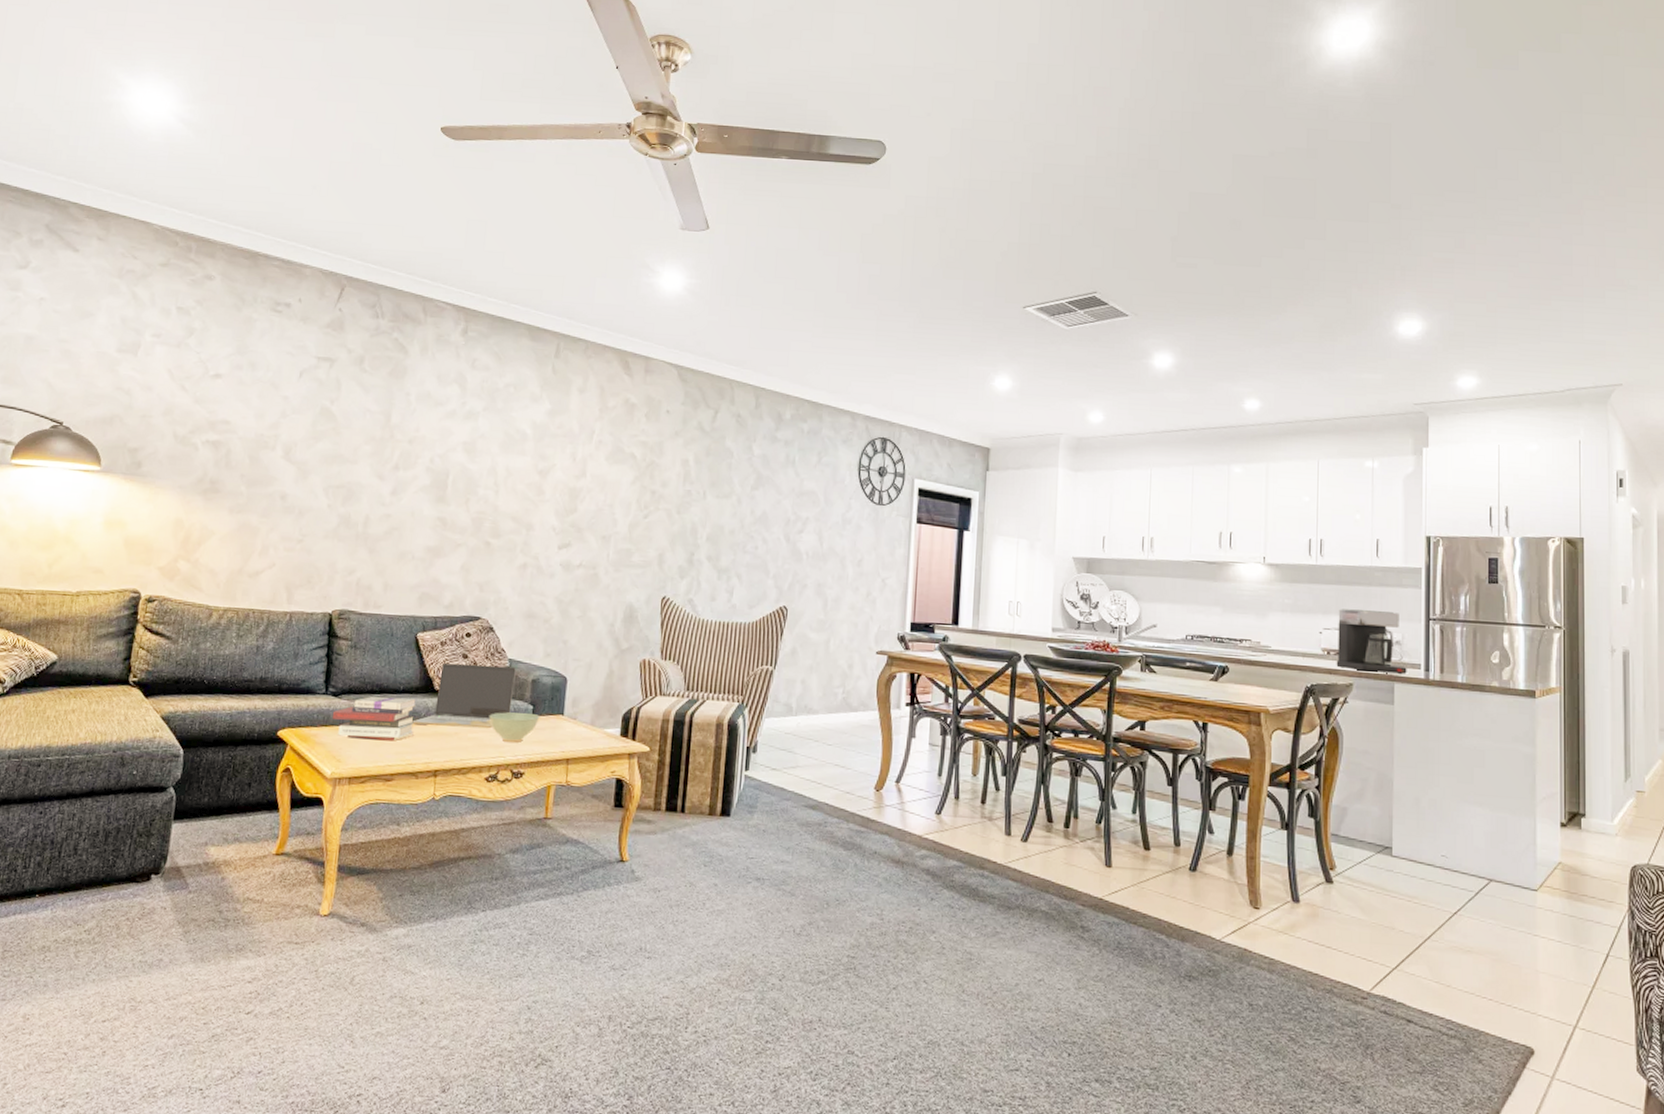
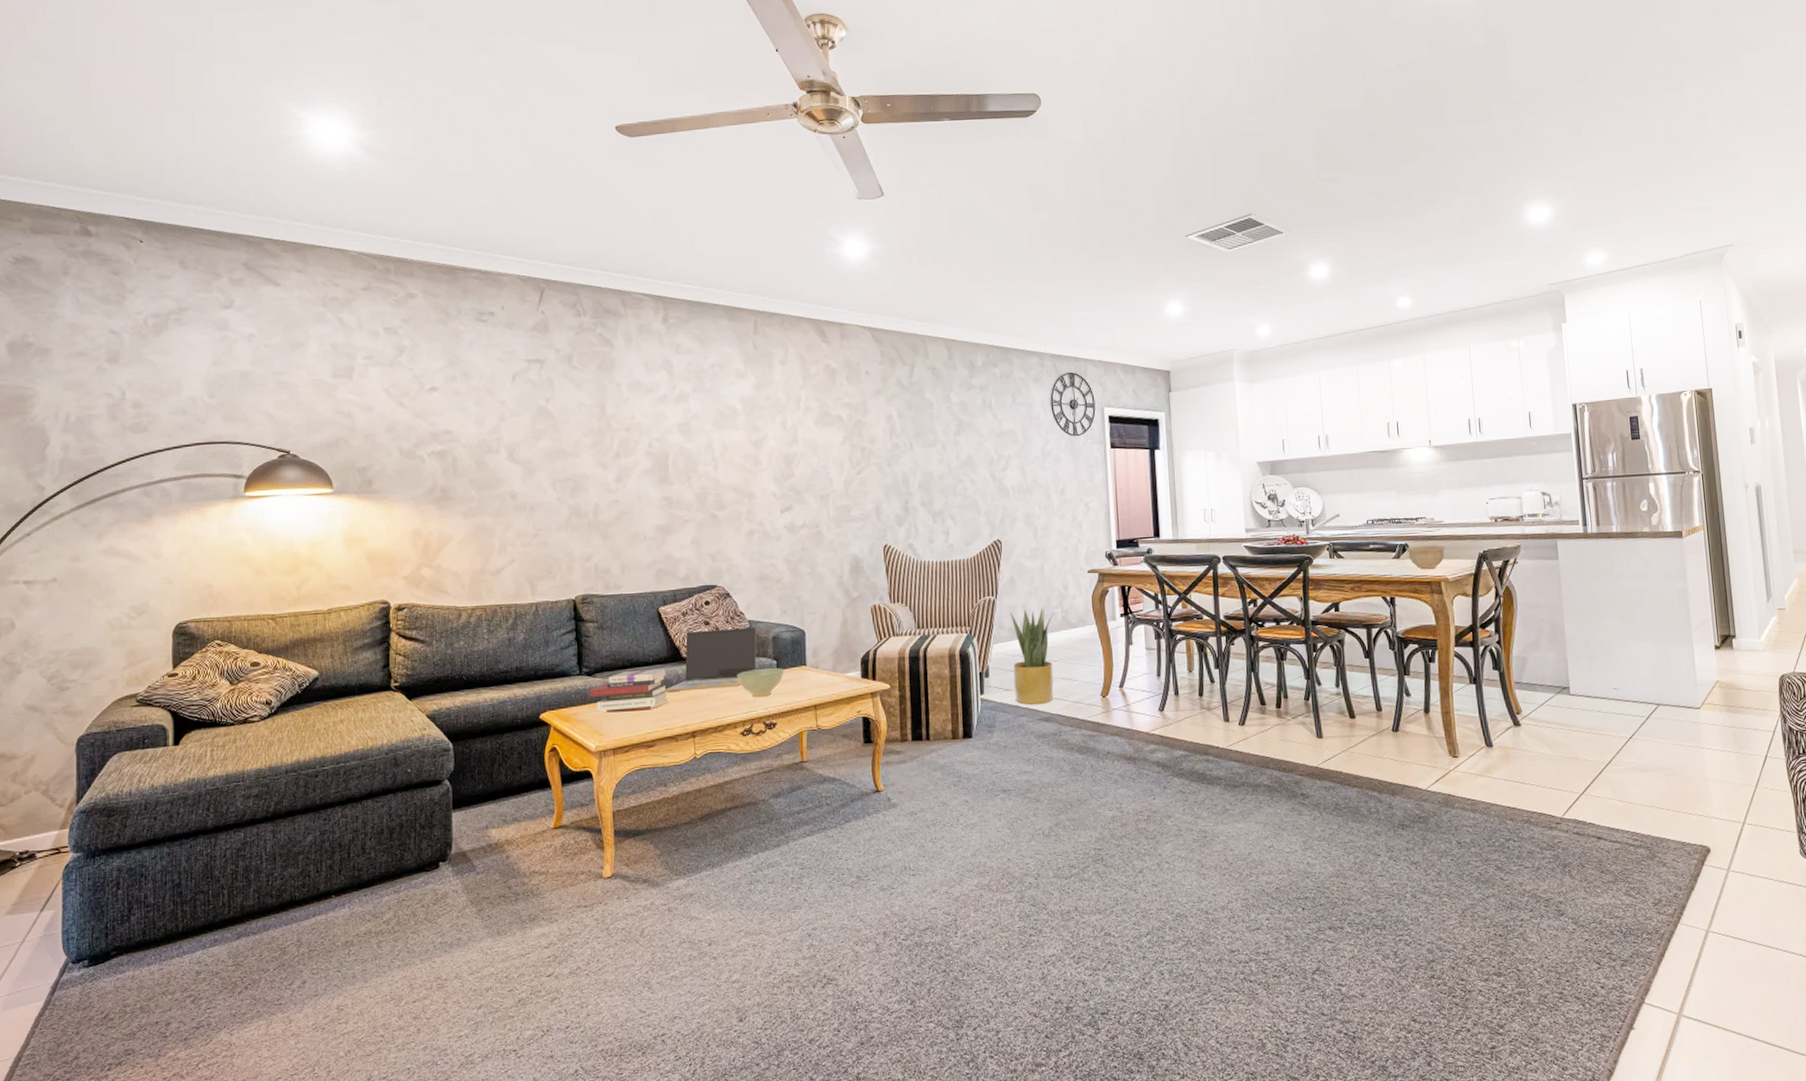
planter: none [782,684,835,791] -> present [1010,606,1055,706]
bowl: none [1226,670,1269,698] -> present [1406,545,1445,570]
coffee maker: present [1336,609,1407,675] -> none [1501,476,1567,534]

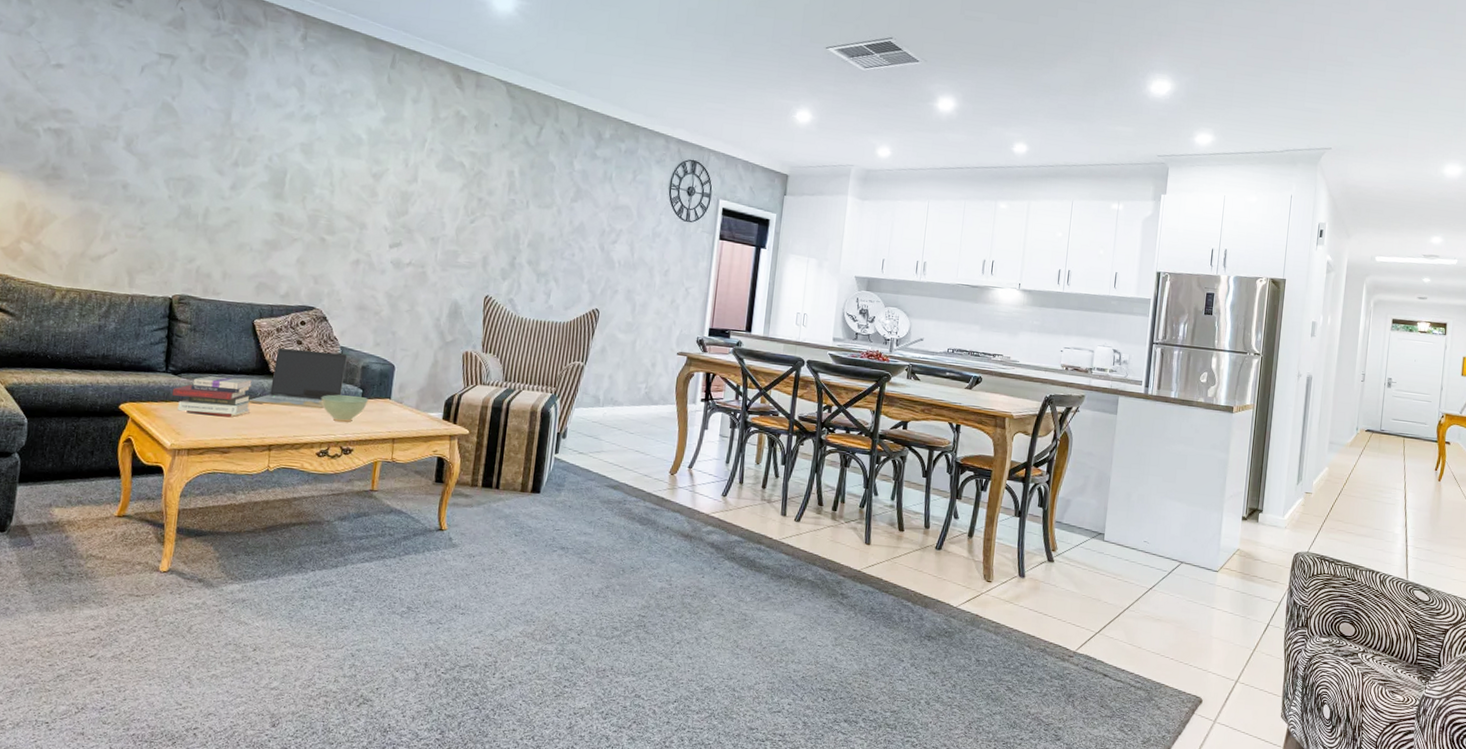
planter: present [1010,606,1055,706] -> none [587,379,639,473]
bowl: present [1406,545,1445,570] -> none [979,380,1016,405]

